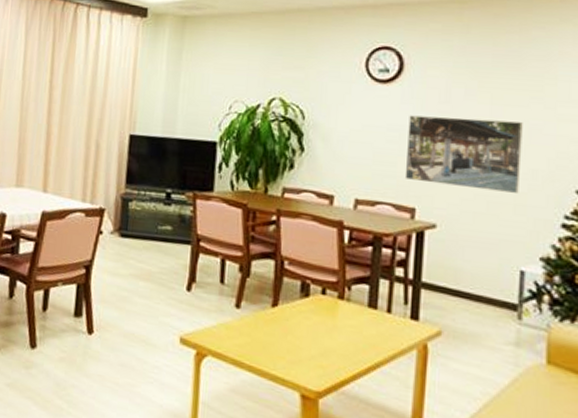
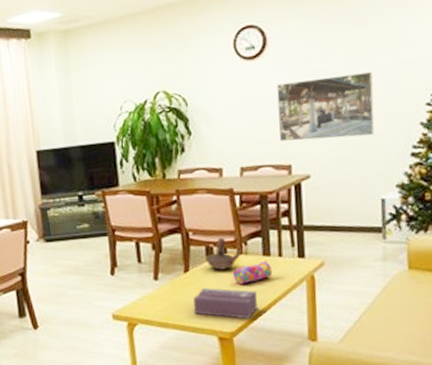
tissue box: none [277,329,354,380] -> present [193,287,257,319]
teapot: none [300,274,346,314] -> present [207,237,244,270]
pencil case: none [329,313,378,337] -> present [232,260,273,285]

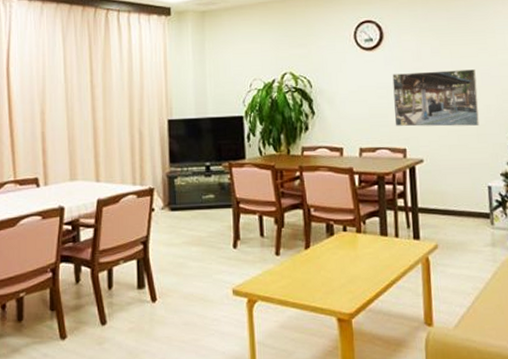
tissue box: present [193,287,257,319] -> none [313,265,375,300]
teapot: present [207,237,244,270] -> none [327,215,362,248]
pencil case: present [232,260,273,285] -> none [352,240,390,264]

